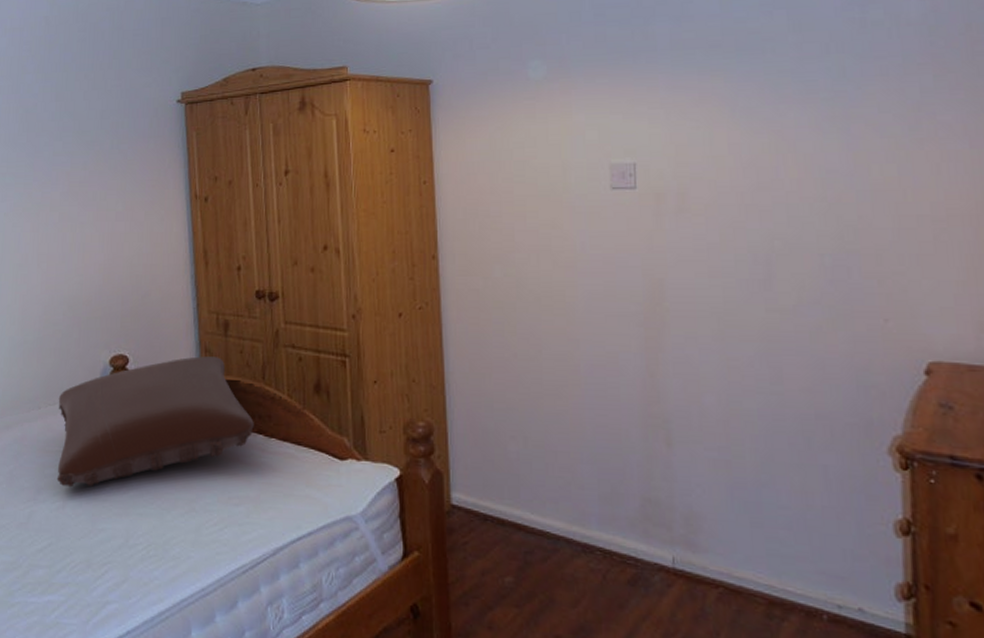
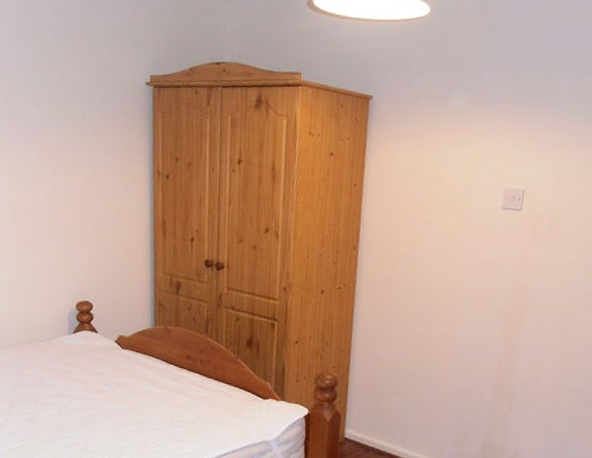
pillow: present [56,356,254,488] -> none [28,309,196,404]

